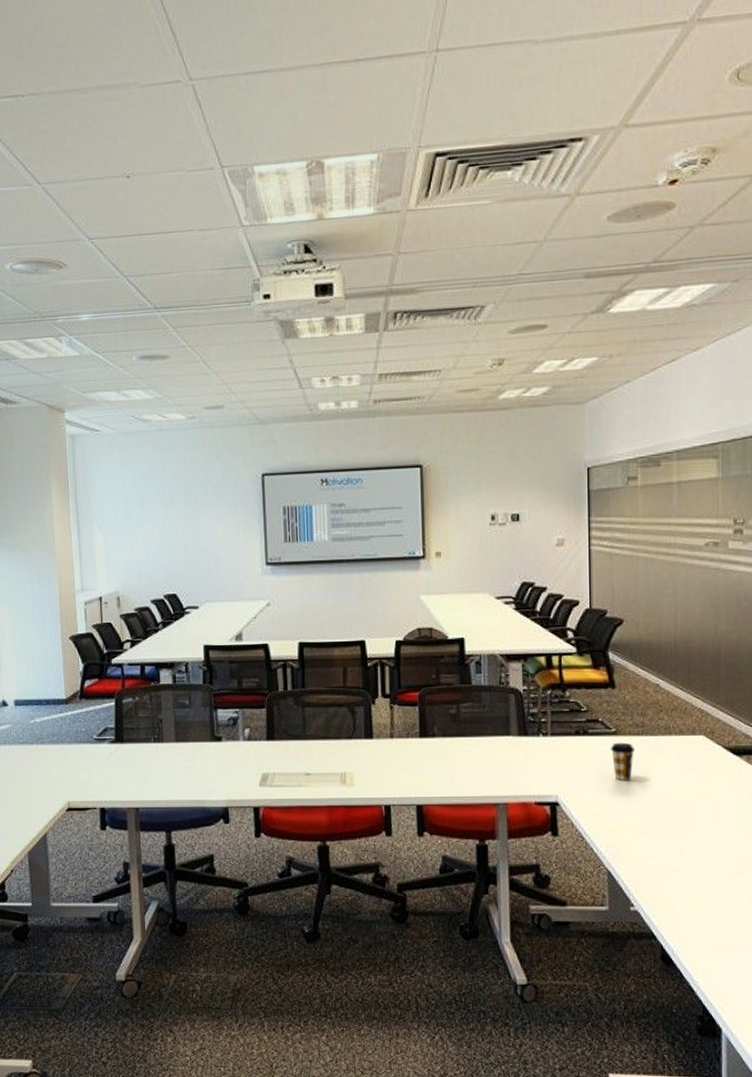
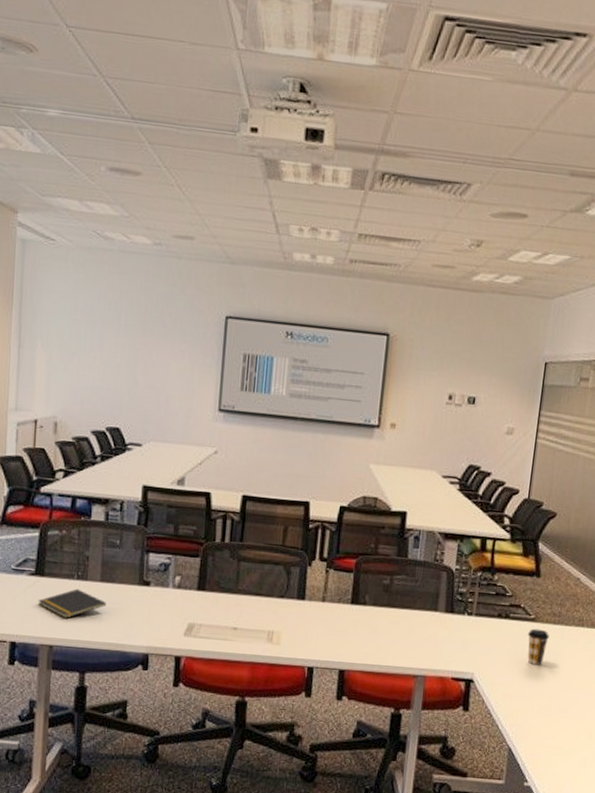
notepad: none [120,751,183,781] -> present [38,588,106,618]

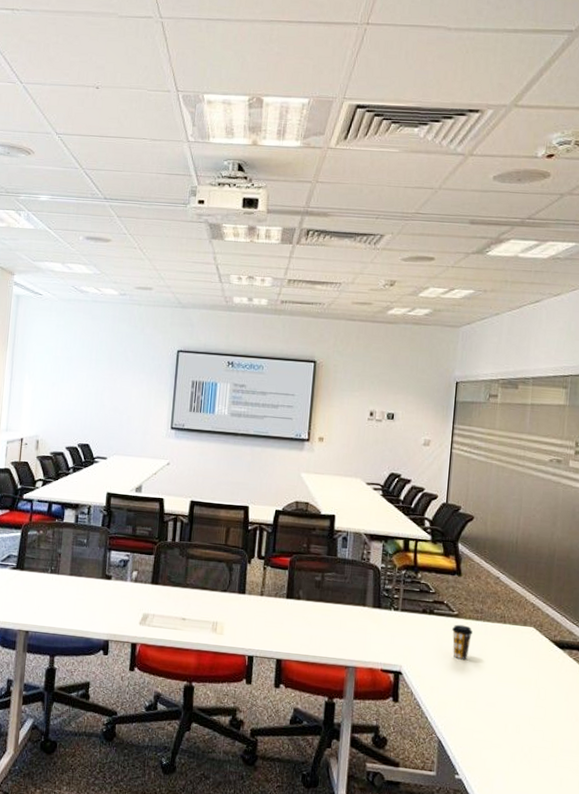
notepad: present [38,588,106,618] -> none [18,581,74,607]

